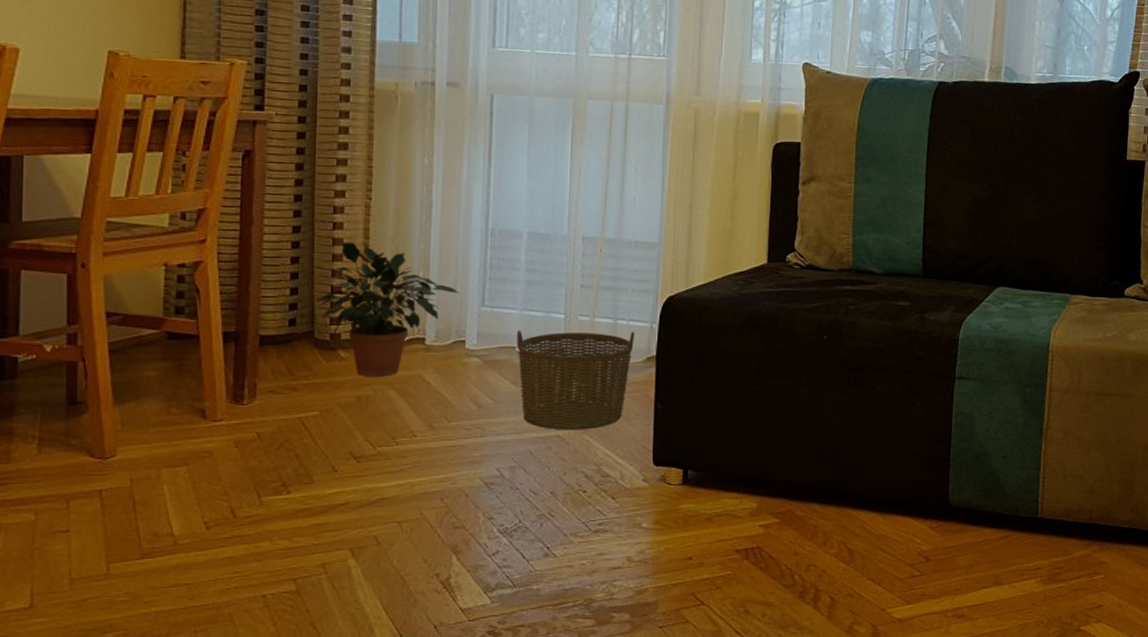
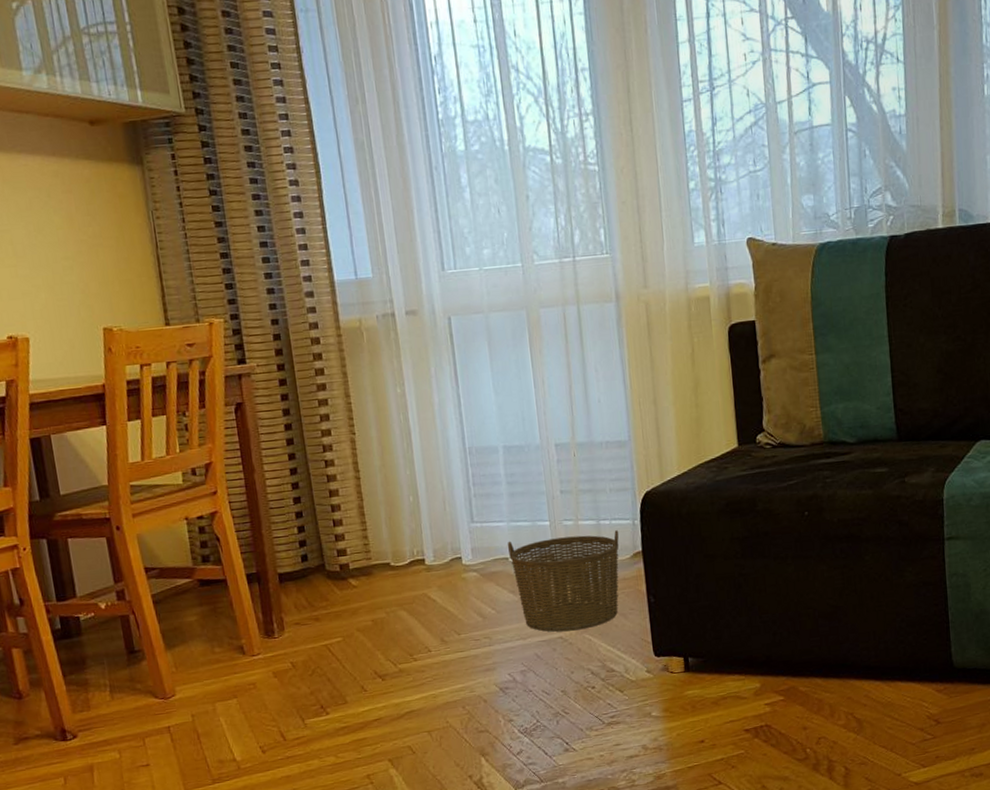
potted plant: present [311,242,459,376] -> none [318,477,449,601]

